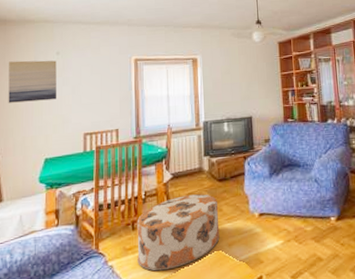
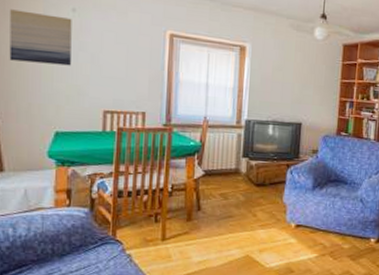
ottoman: present [137,194,220,271] -> none [158,195,253,267]

